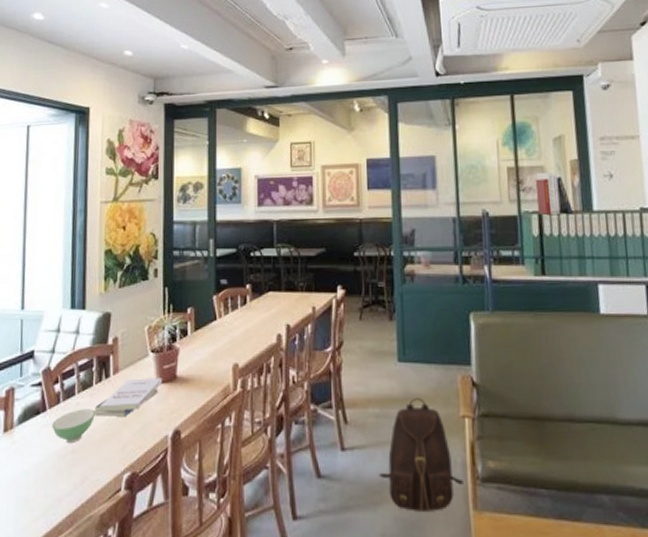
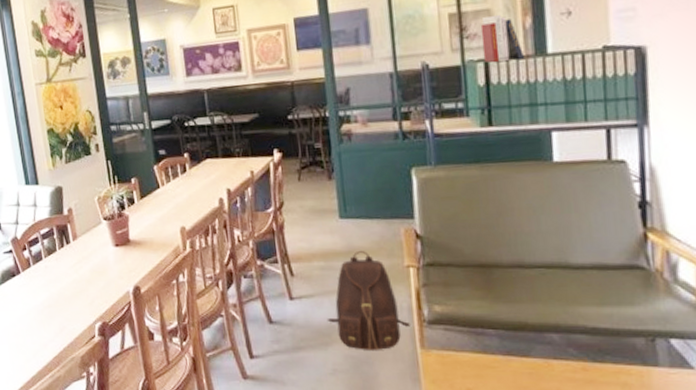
bowl: present [52,409,96,443] -> none [27,271,64,299]
books: present [94,378,163,416] -> none [61,242,119,277]

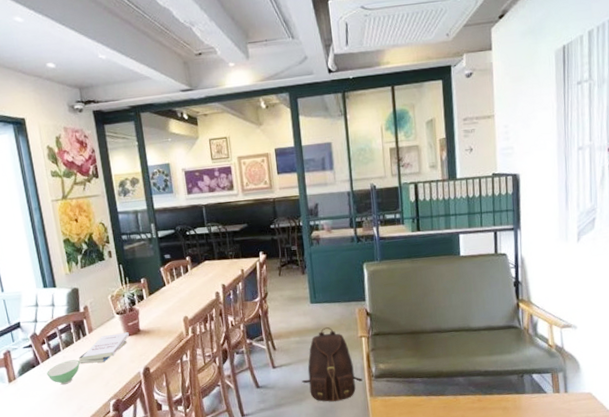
bowl: none [27,271,64,299] -> present [47,359,81,385]
books: none [61,242,119,277] -> present [78,332,130,364]
books: present [480,14,525,63] -> none [412,149,442,185]

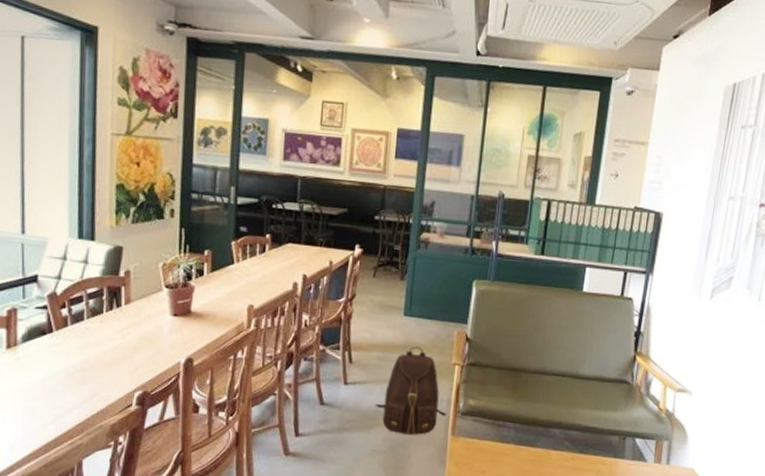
bowl: present [47,359,81,385] -> none [59,333,107,363]
books: present [78,332,130,364] -> none [104,310,177,343]

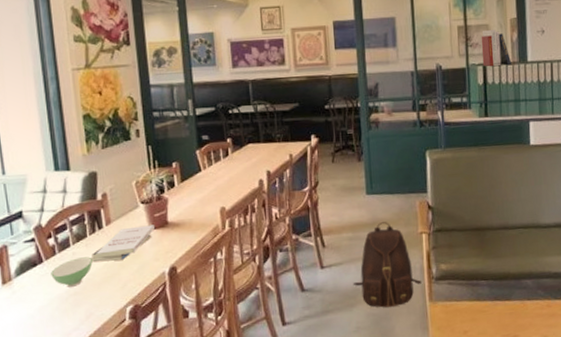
bowl: none [59,333,107,363] -> present [51,257,94,287]
books: none [104,310,177,343] -> present [91,225,156,262]
books: none [547,164,579,206] -> present [481,29,512,67]

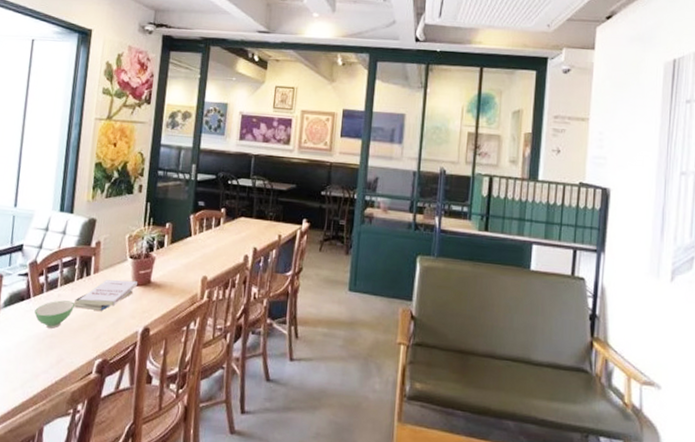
backpack: present [352,221,423,308] -> none [319,322,394,419]
books: present [481,29,512,67] -> none [489,140,521,181]

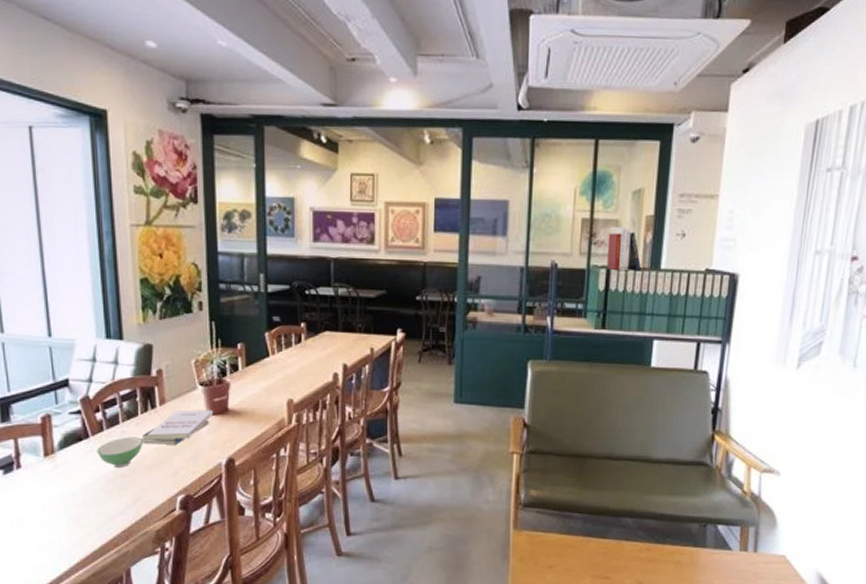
books: none [489,140,521,181] -> present [606,226,642,272]

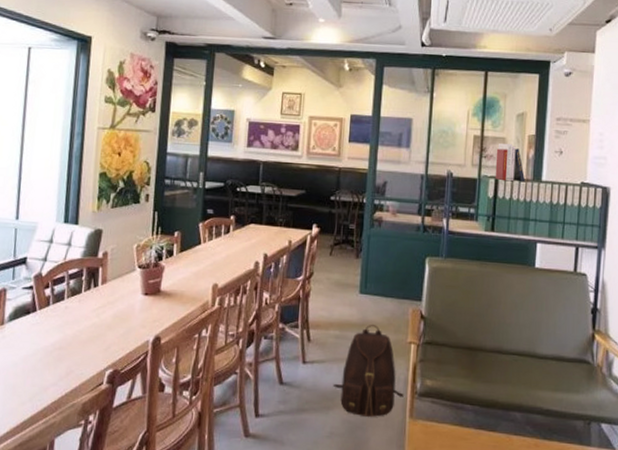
bowl: present [97,437,144,468] -> none [41,312,84,341]
books: present [141,410,214,445] -> none [81,290,148,321]
backpack: none [429,434,508,530] -> present [332,324,405,417]

